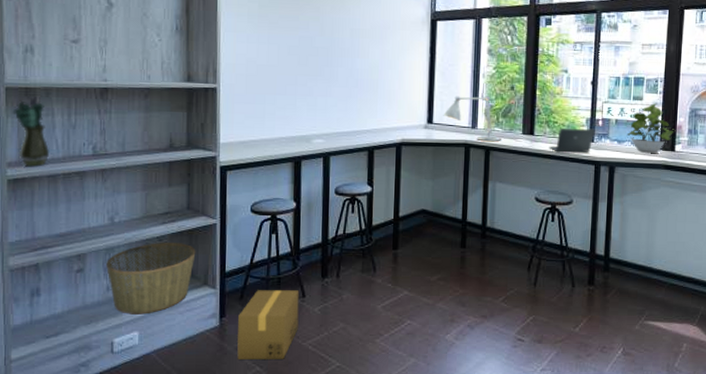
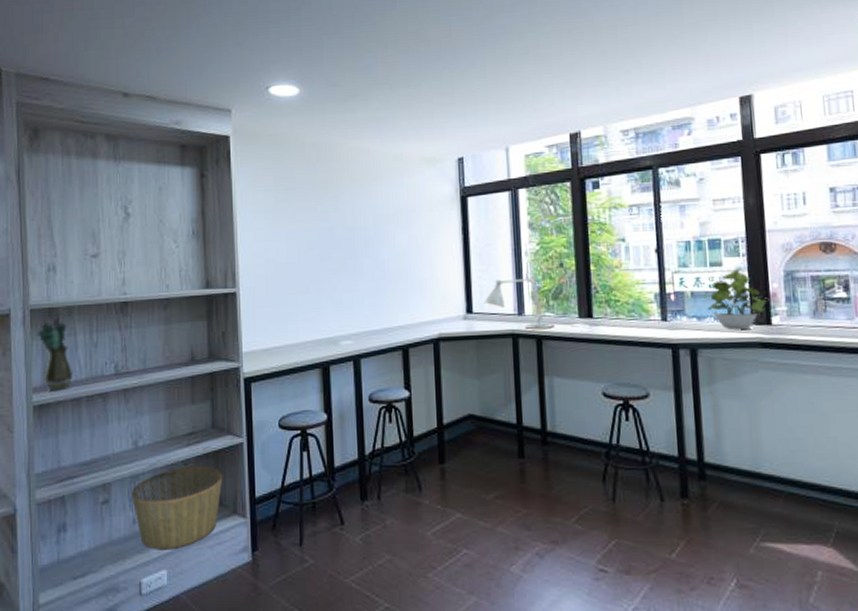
cardboard box: present [237,290,299,359] -> none [272,516,339,601]
laptop: present [549,128,594,152] -> none [612,305,666,335]

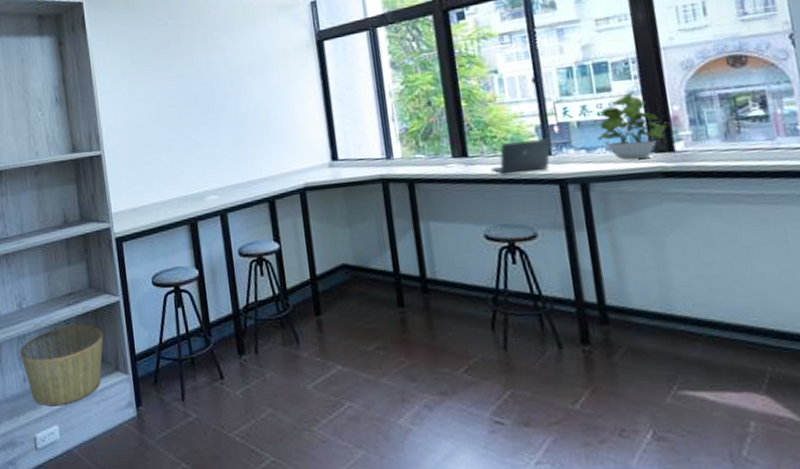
desk lamp: present [483,276,554,329] -> none [348,117,426,173]
laptop: none [612,305,666,335] -> present [490,138,550,173]

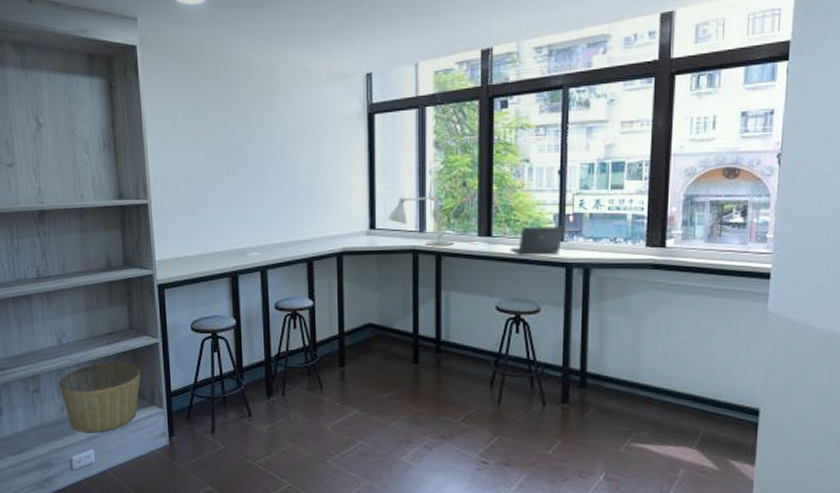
desk lamp: none [348,117,426,173] -> present [386,195,454,245]
potted plant: present [596,92,670,161] -> none [604,192,666,252]

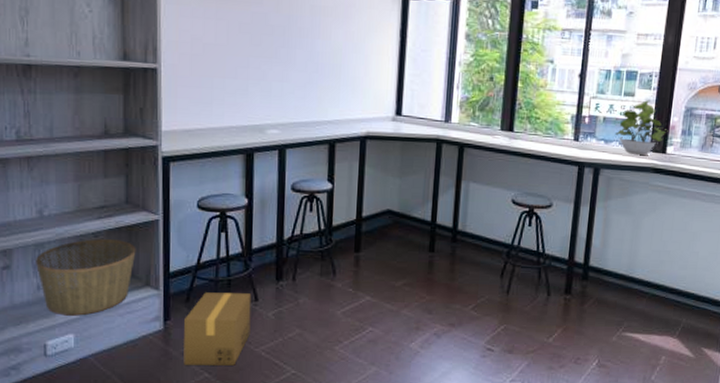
cardboard box: none [187,409,247,479] -> present [183,292,252,366]
desk lamp: present [386,195,454,245] -> none [413,85,477,137]
laptop: present [510,225,564,254] -> none [529,124,579,152]
potted plant: none [604,192,666,252] -> present [614,100,668,156]

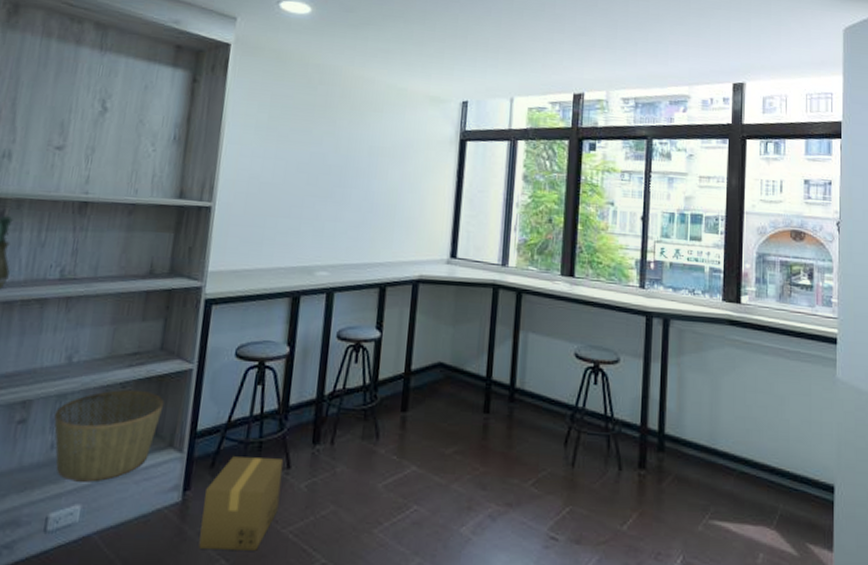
potted plant: present [614,100,668,156] -> none [683,245,741,306]

